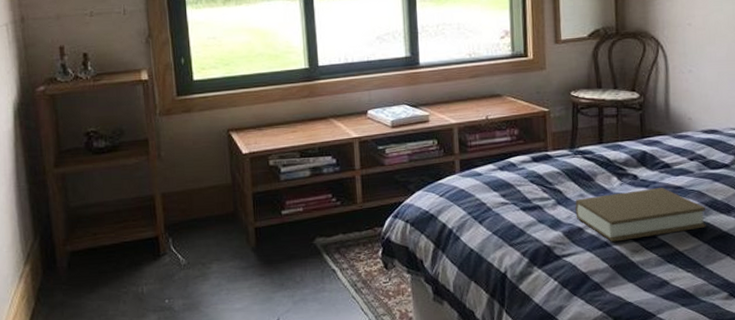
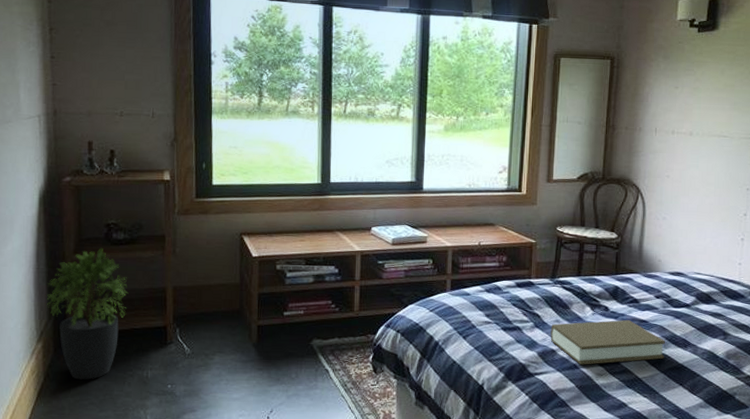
potted plant: none [30,158,115,302] -> present [47,247,128,380]

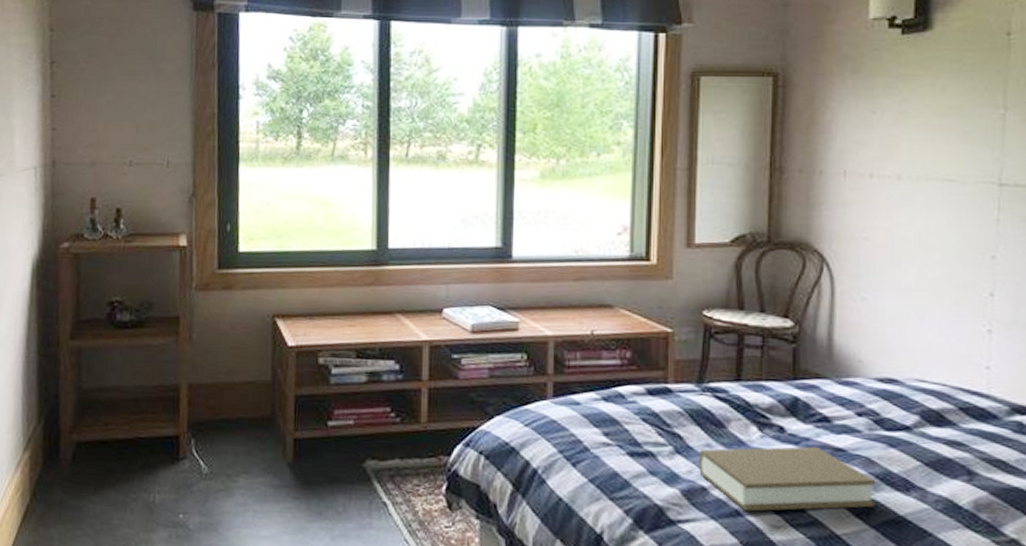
potted plant: present [47,247,128,380] -> none [37,331,133,503]

